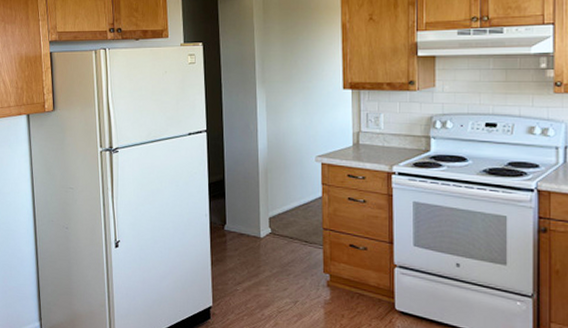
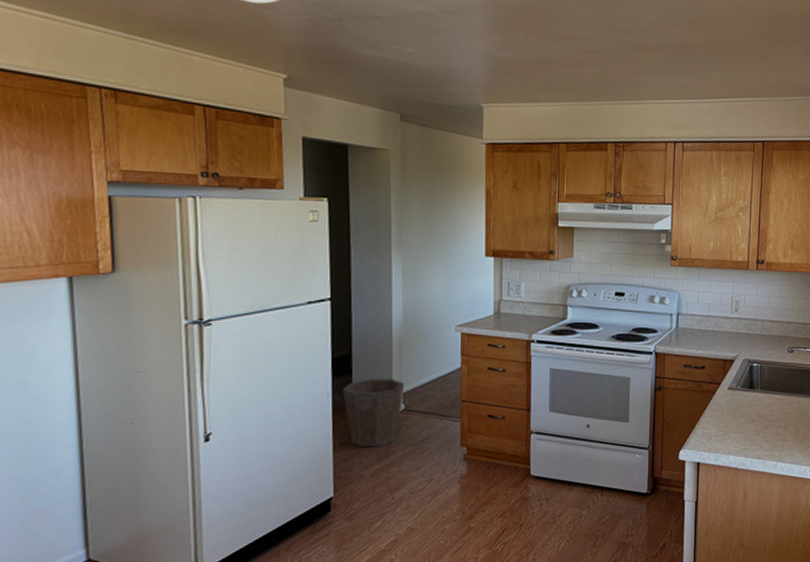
waste bin: none [218,203,270,266] -> present [342,379,404,448]

